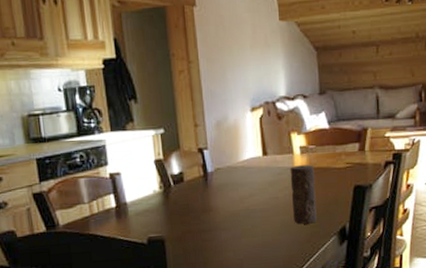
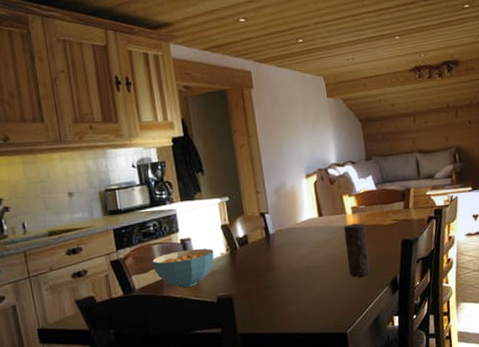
cereal bowl: none [78,184,146,226] -> present [152,248,214,288]

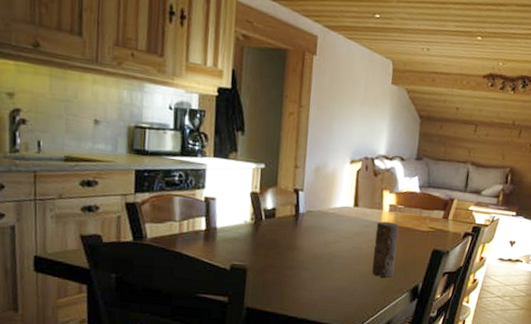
cereal bowl: present [152,248,214,288] -> none [170,208,238,248]

